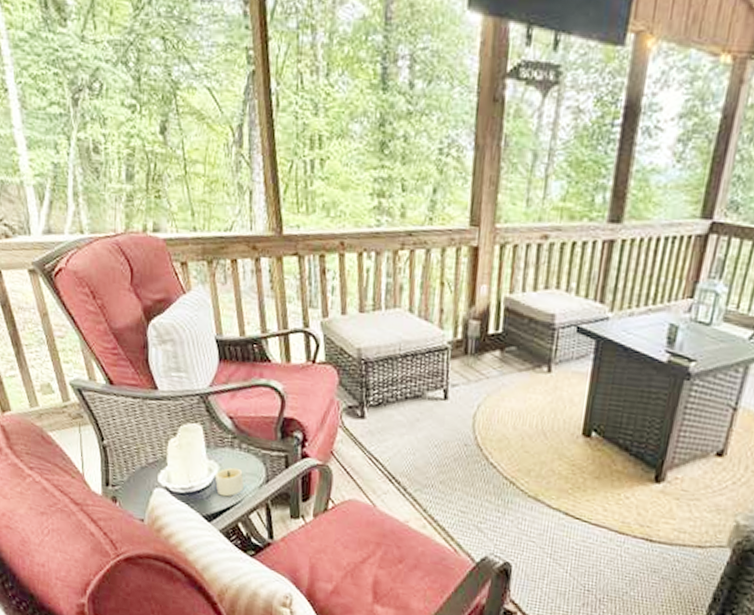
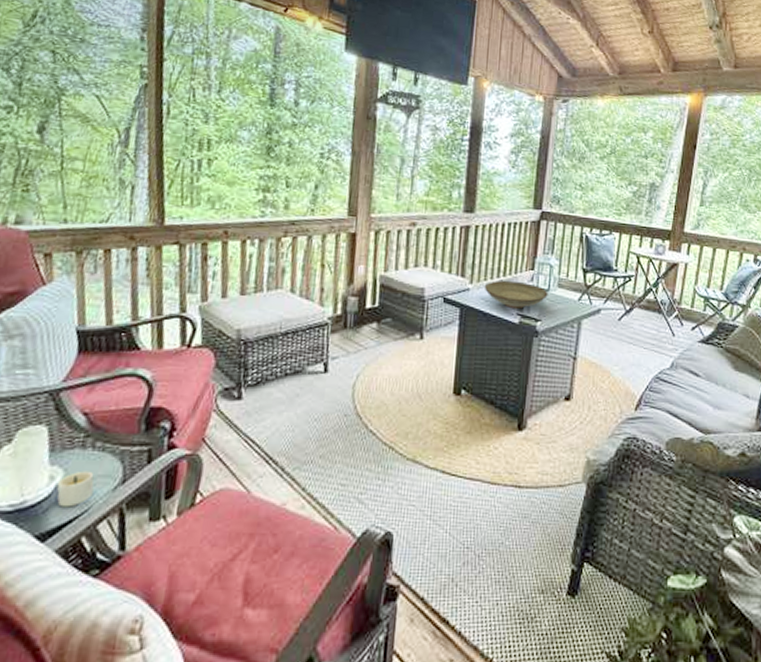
decorative bowl: none [626,308,710,346] -> present [484,280,548,310]

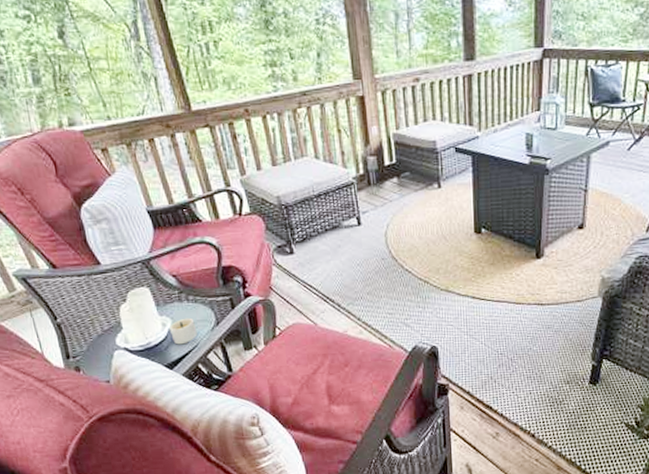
decorative bowl: present [484,280,548,310] -> none [492,123,556,151]

